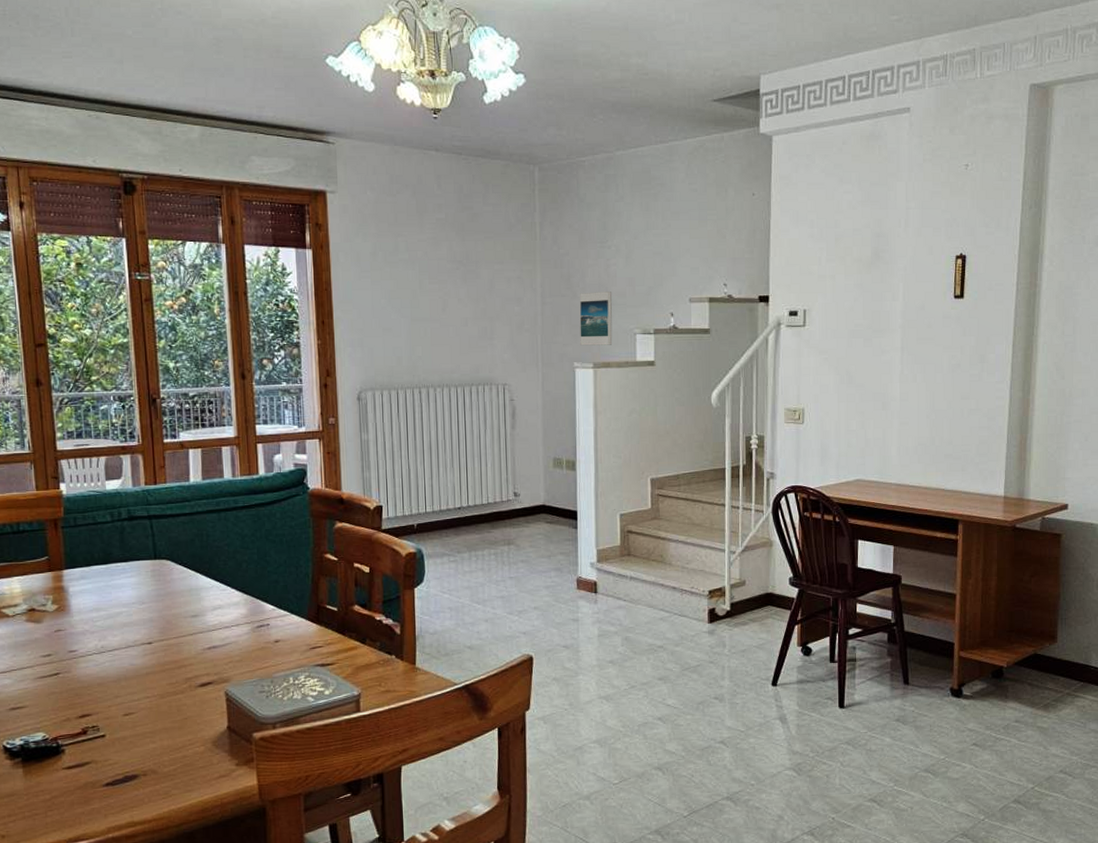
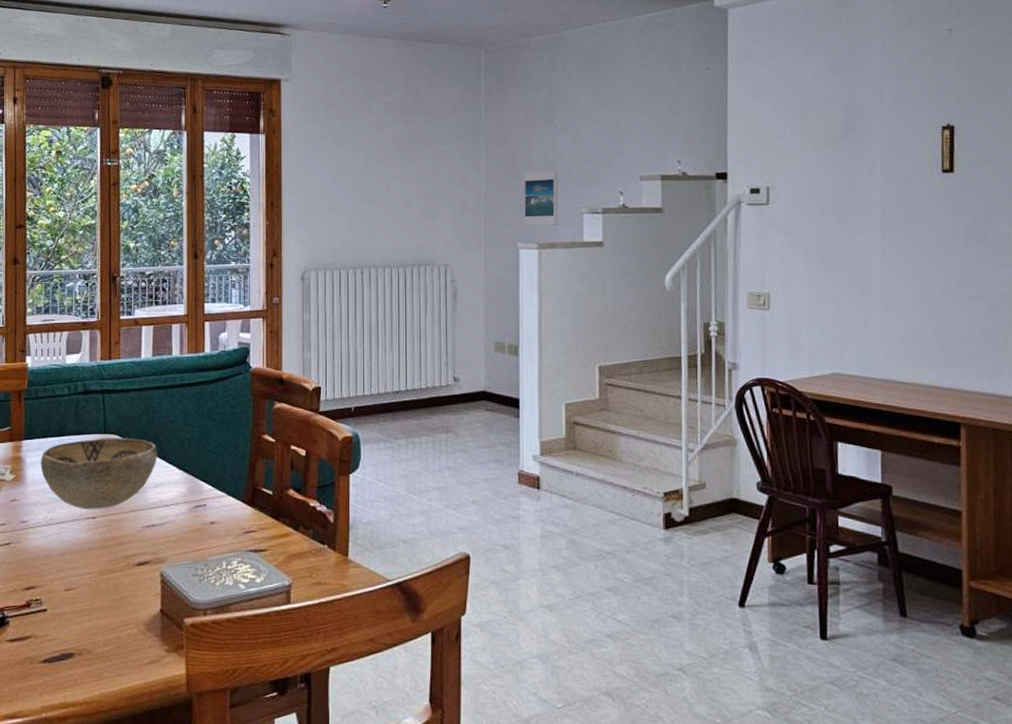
decorative bowl: none [85,563,215,636] -> present [40,438,157,510]

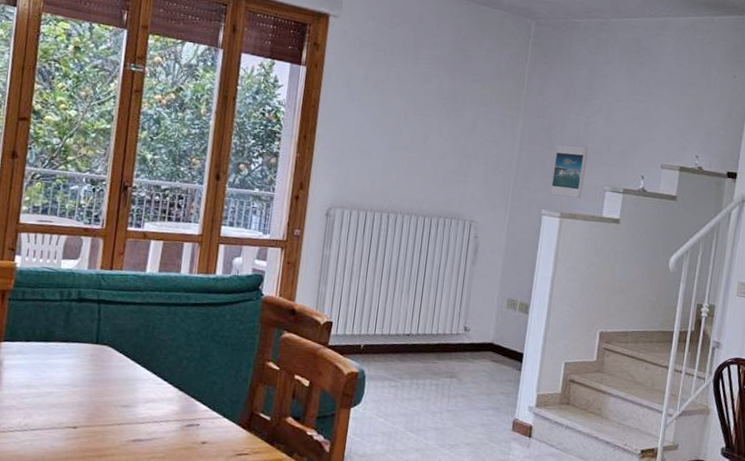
decorative bowl: present [40,438,157,510] -> none [19,348,153,420]

